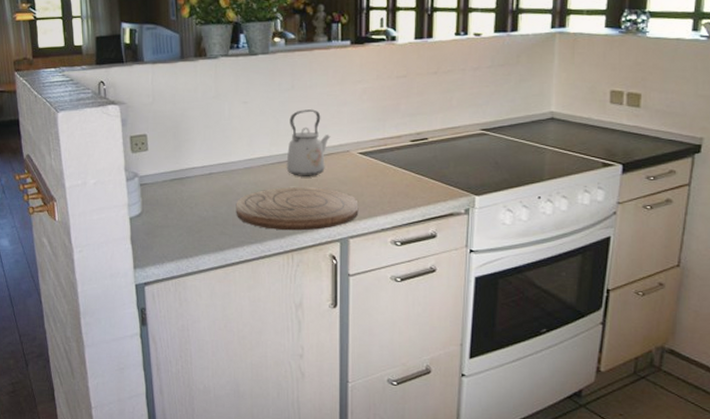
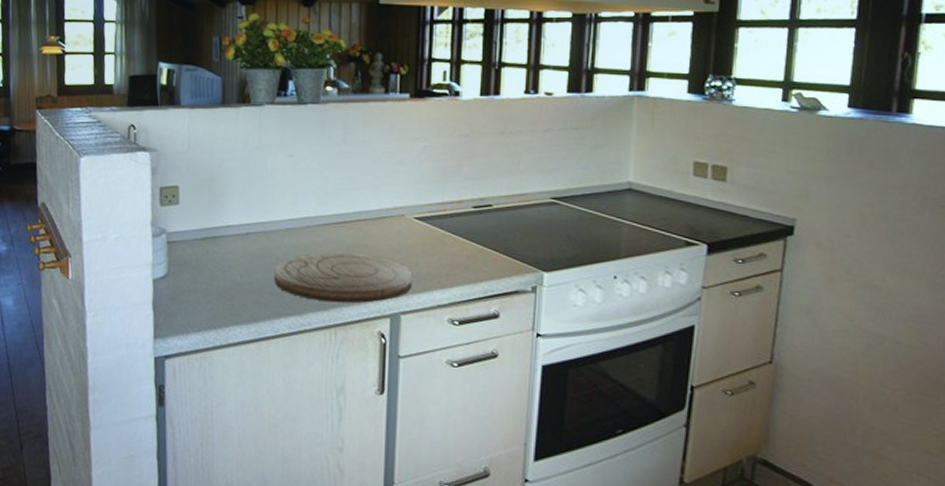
kettle: present [286,109,331,176] -> none [333,167,384,242]

